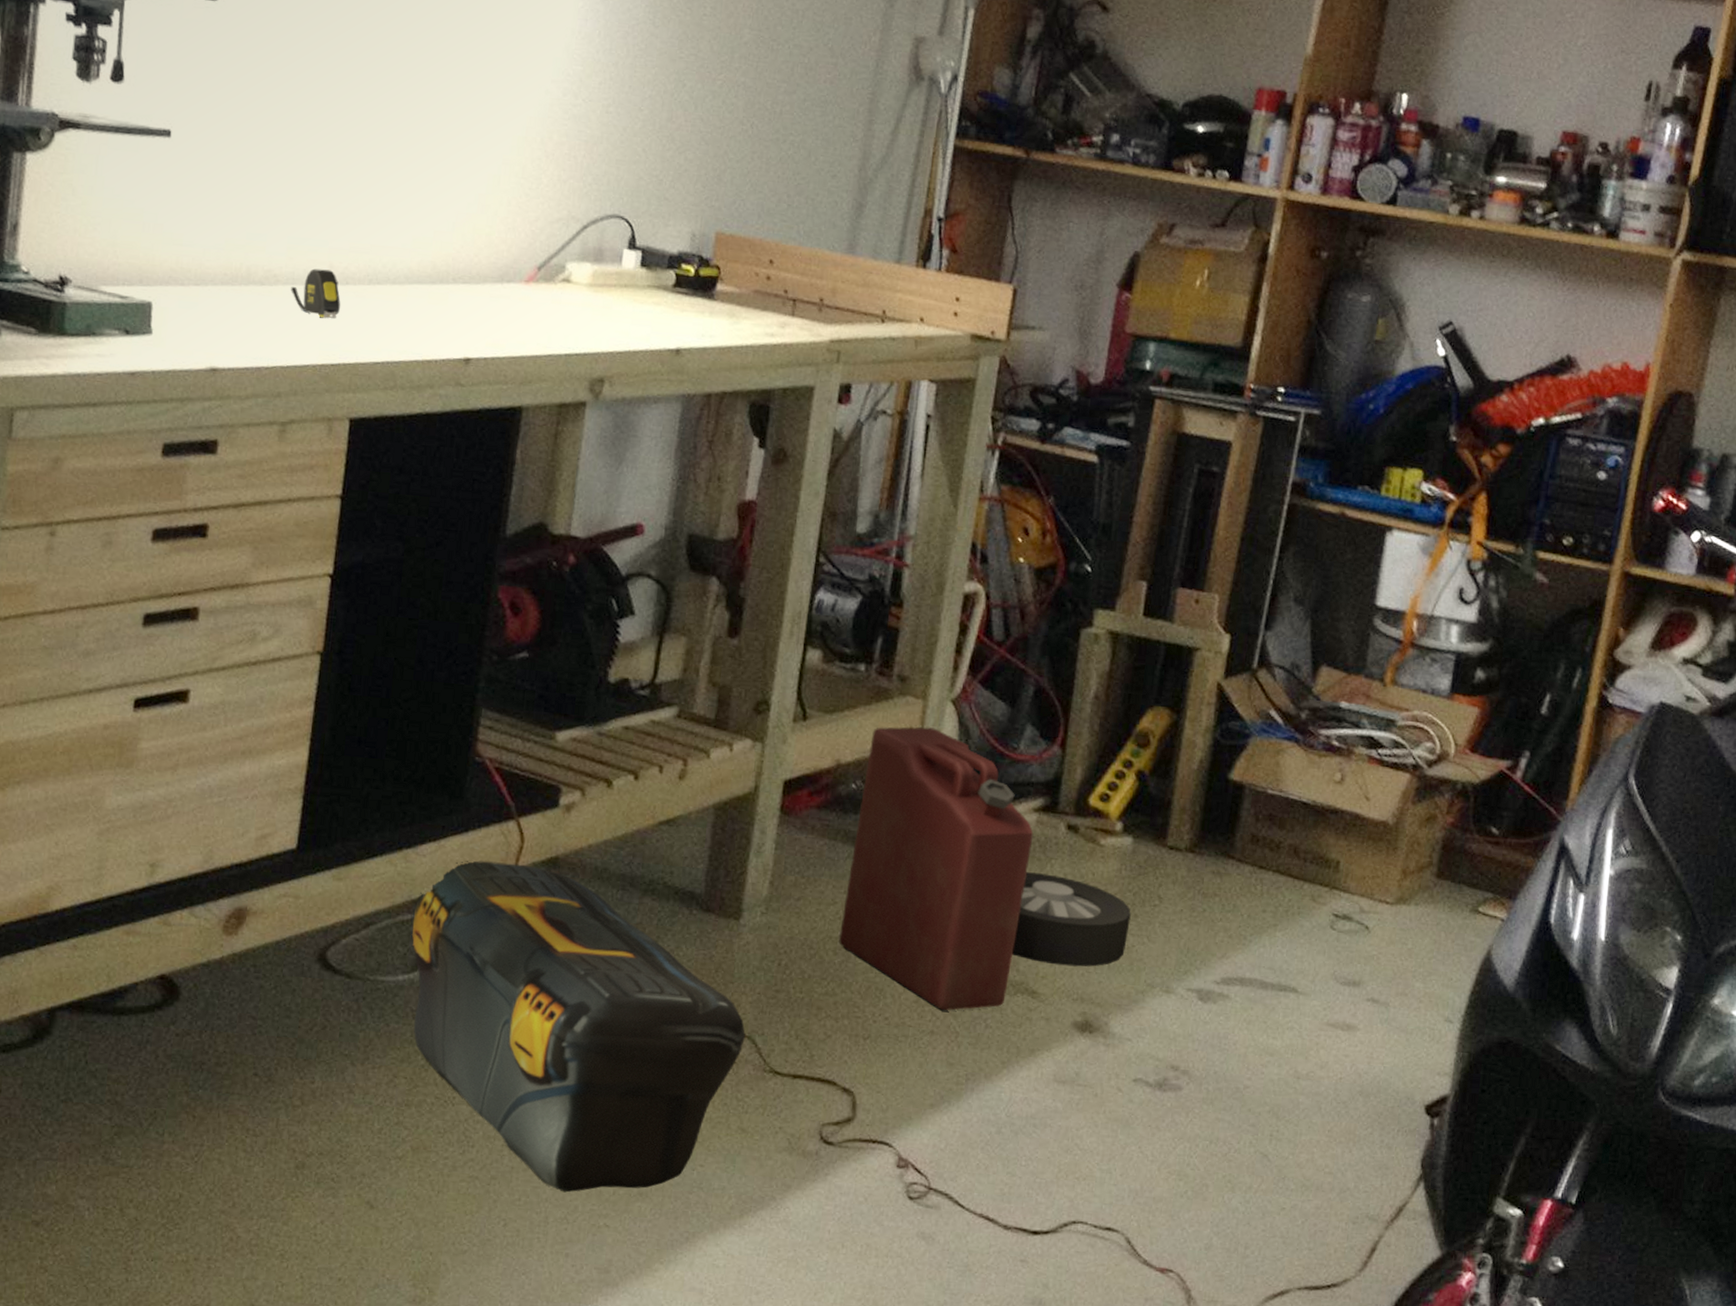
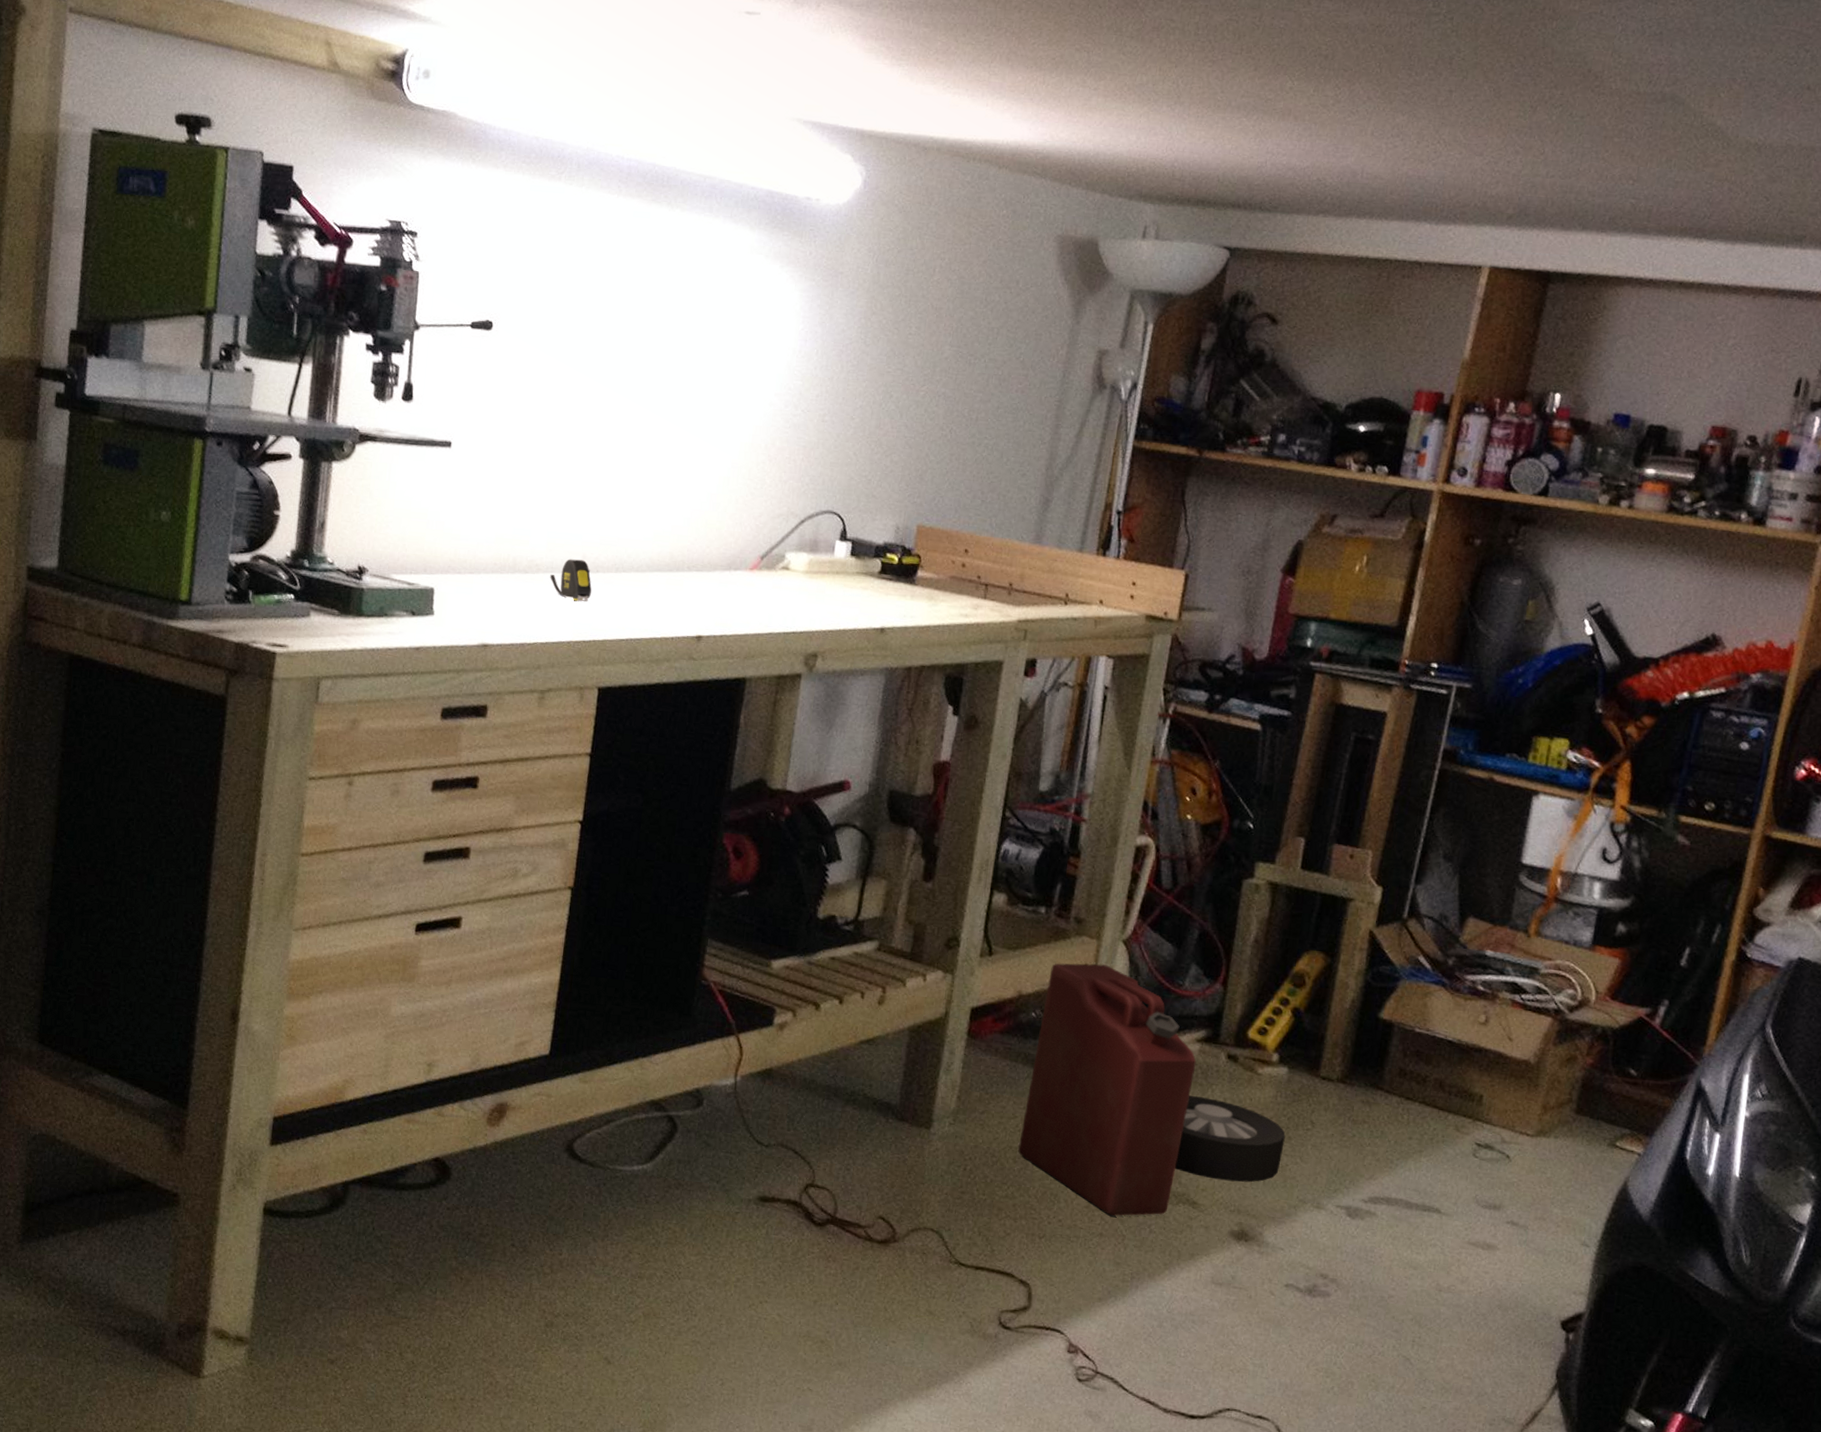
toolbox: present [412,860,746,1193] -> none [646,1069,934,1359]

